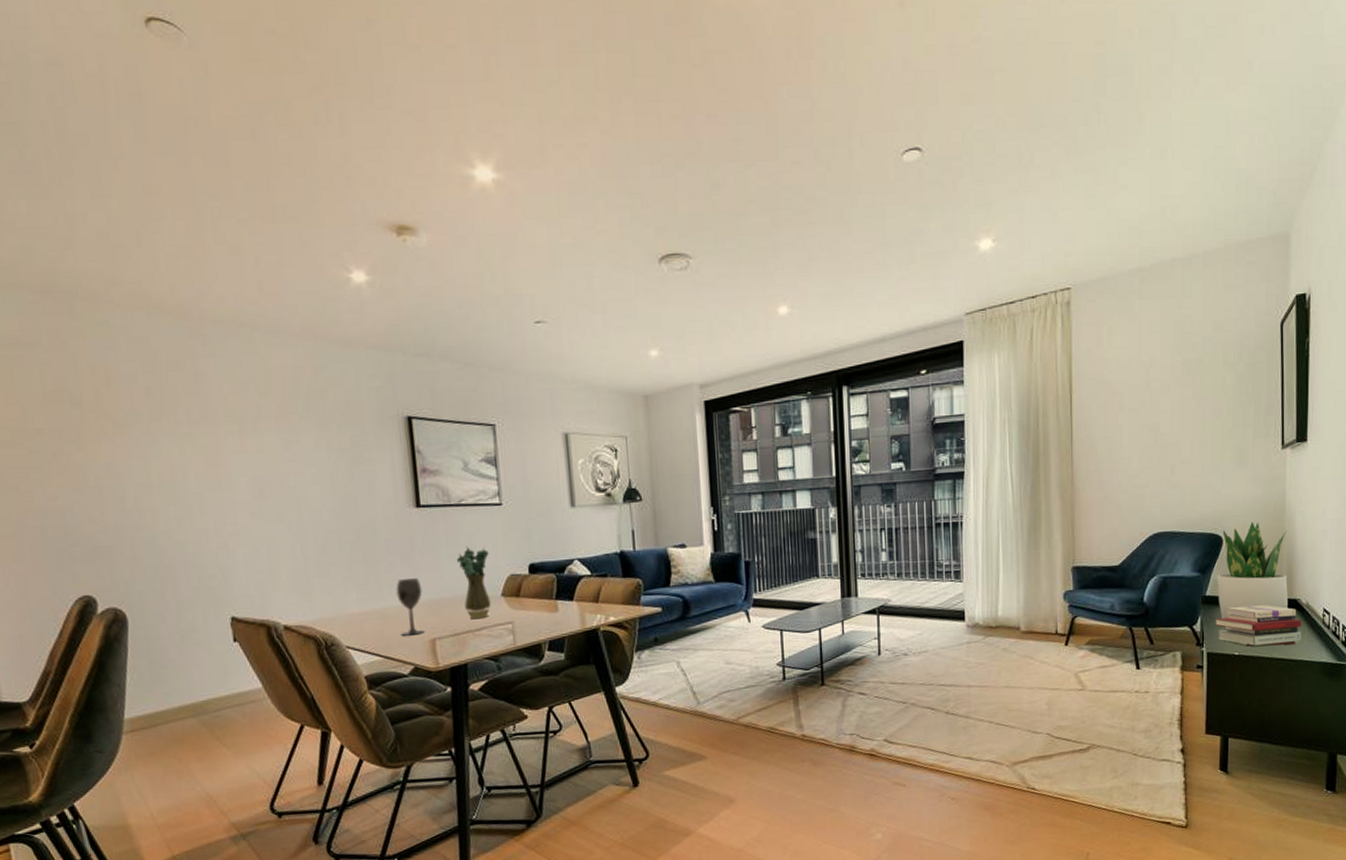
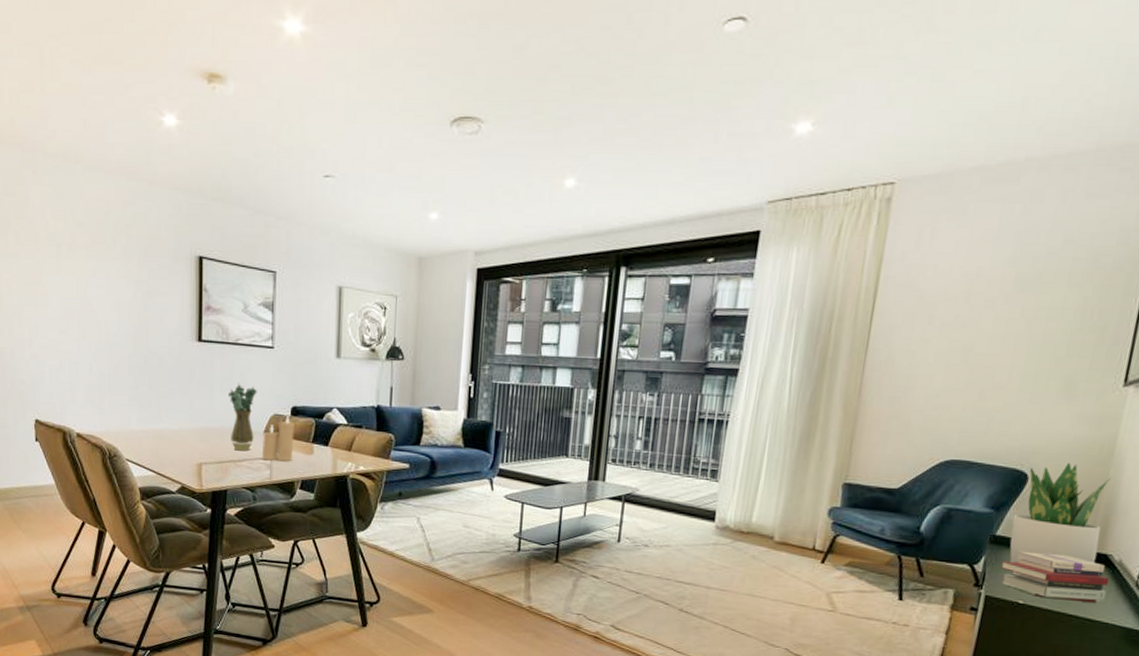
wine glass: present [395,578,424,637] -> none [173,405,195,458]
candle: none [500,575,536,626] -> present [262,416,296,462]

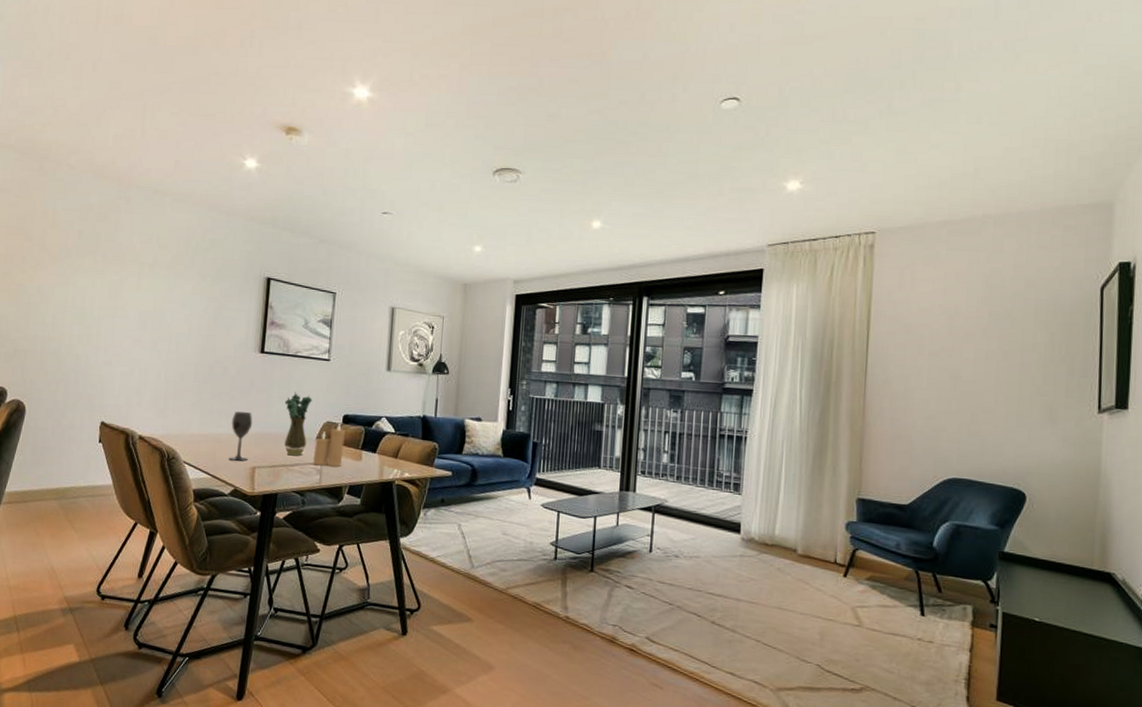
wine glass: none [173,405,195,458] -> present [228,411,253,462]
books: present [1001,551,1110,603] -> none [1013,568,1117,621]
planter: present [1009,462,1112,563] -> none [1017,483,1102,582]

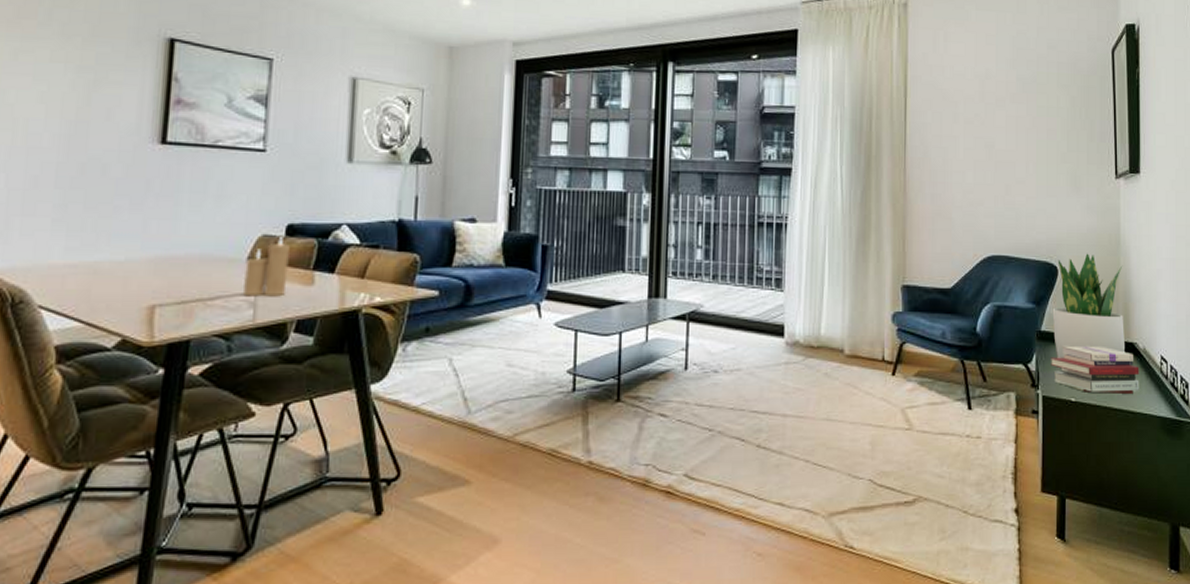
wine glass: present [228,411,253,462] -> none [112,228,150,300]
vase: present [284,392,312,457] -> none [198,196,241,286]
books: none [1013,568,1117,621] -> present [1051,345,1139,394]
planter: none [1017,483,1102,582] -> present [1052,253,1126,359]

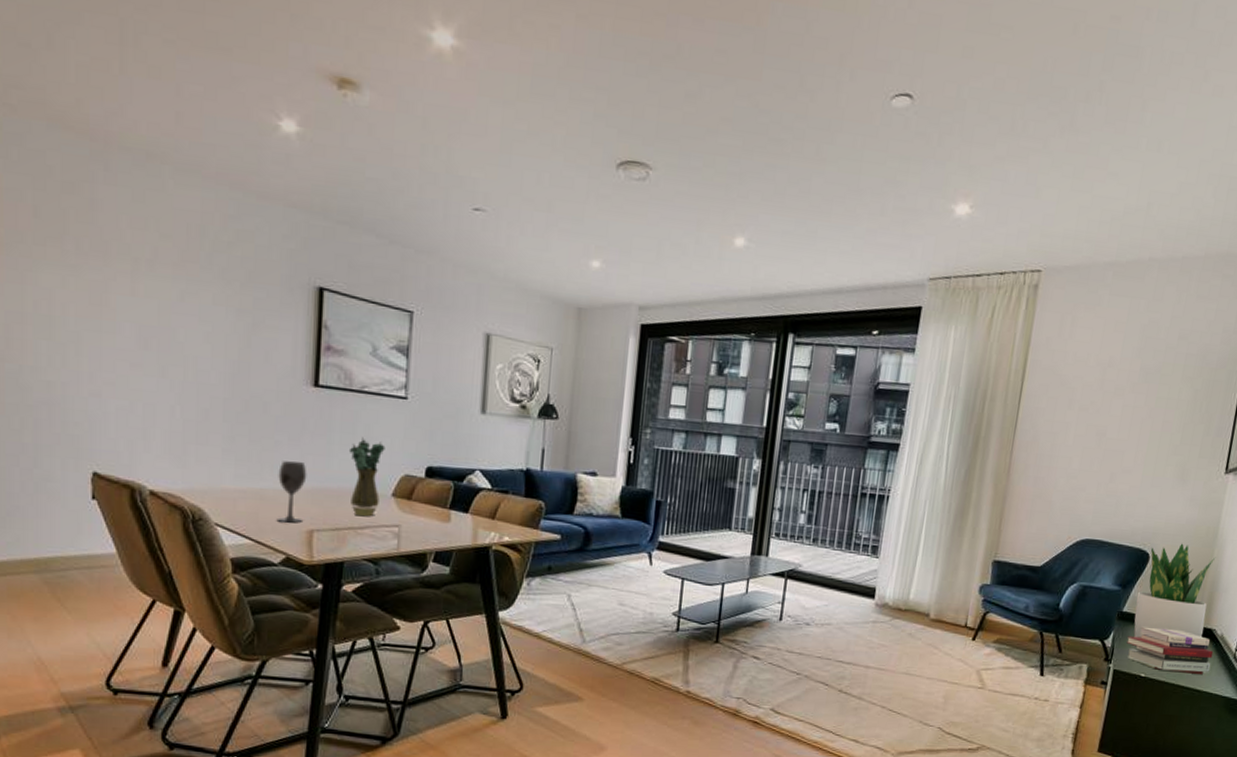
wine glass: none [112,228,150,300] -> present [276,461,307,524]
vase: none [198,196,241,286] -> present [348,437,385,517]
candle: present [243,237,291,297] -> none [389,478,430,530]

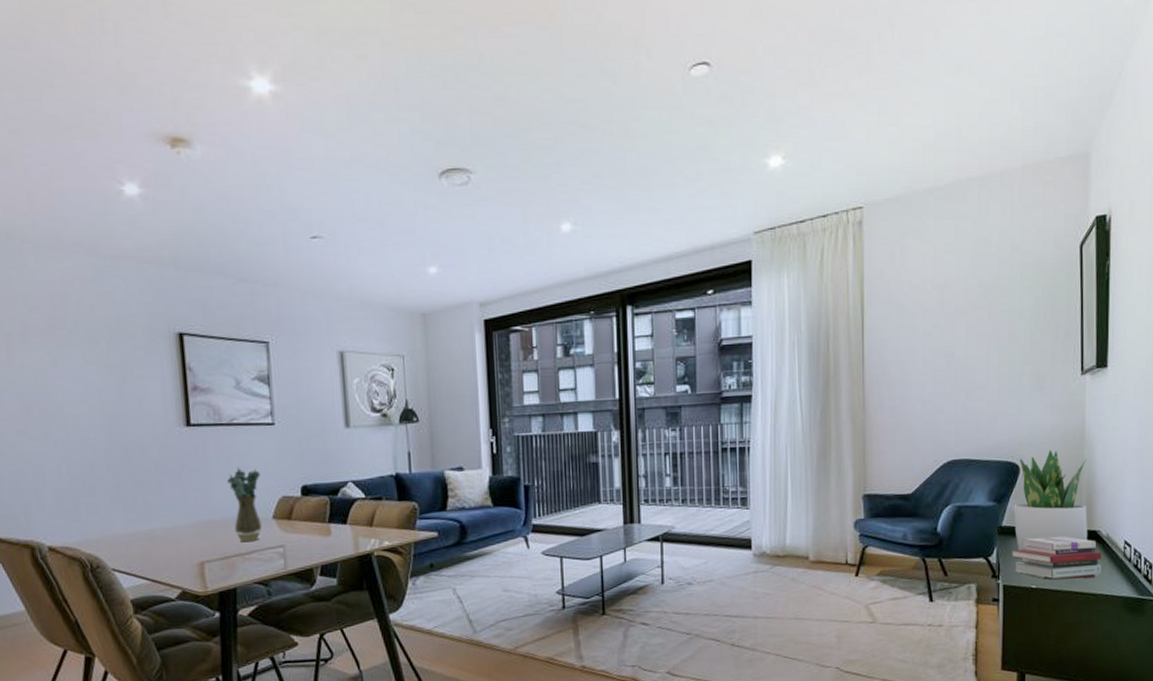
wine glass: present [276,461,307,524] -> none [164,499,192,560]

